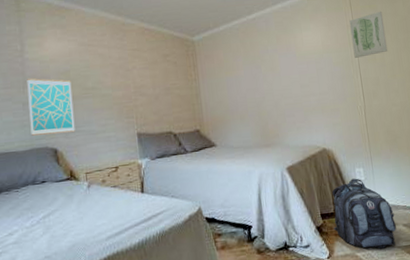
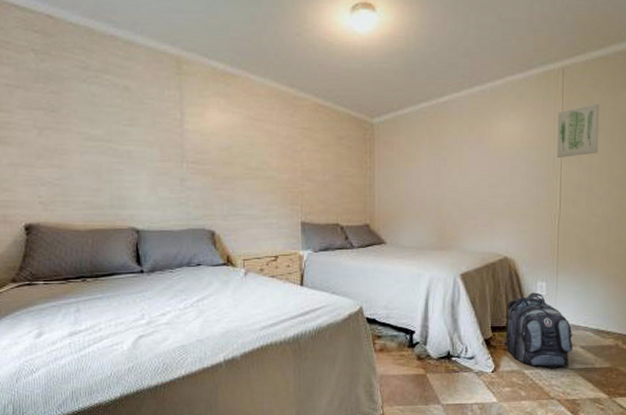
wall art: present [27,78,75,136] -> none [185,151,235,216]

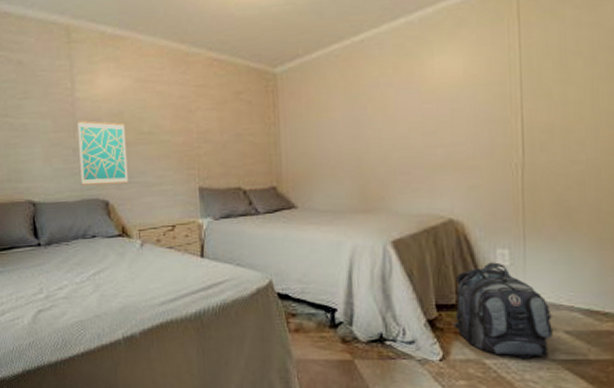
wall art: none [185,151,235,216] -> present [77,120,129,185]
wall art: present [557,103,600,158] -> none [513,20,575,93]

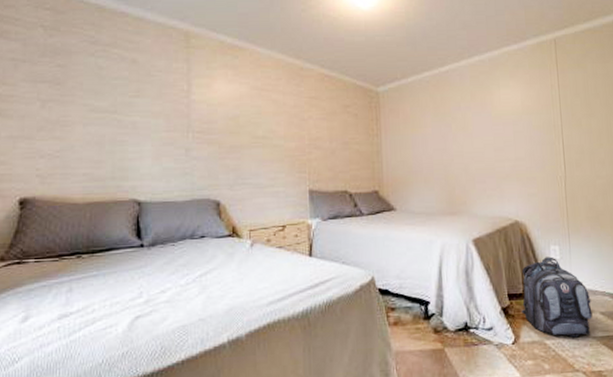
wall art: present [77,120,129,185] -> none [192,121,241,186]

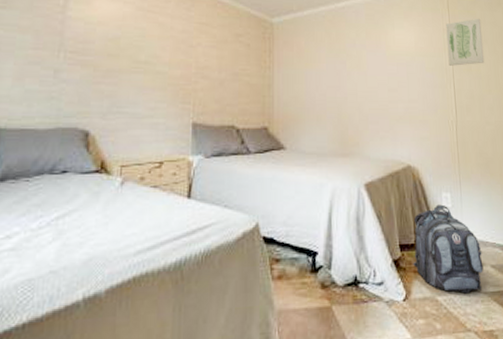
wall art: none [554,71,596,122] -> present [446,18,485,66]

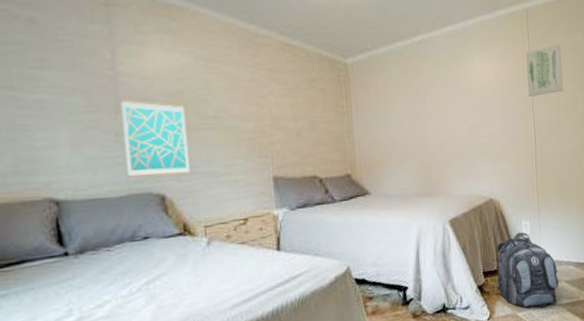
wall art: none [58,40,120,114] -> present [120,99,191,177]

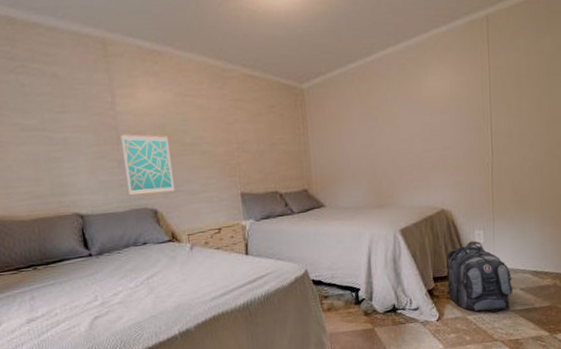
wall art: present [526,44,564,97] -> none [484,49,527,107]

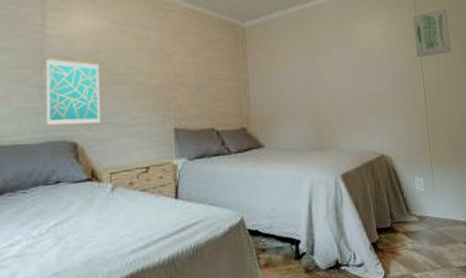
backpack: present [446,241,513,313] -> none [390,189,457,269]
wall art: none [484,49,527,107] -> present [412,8,452,57]

